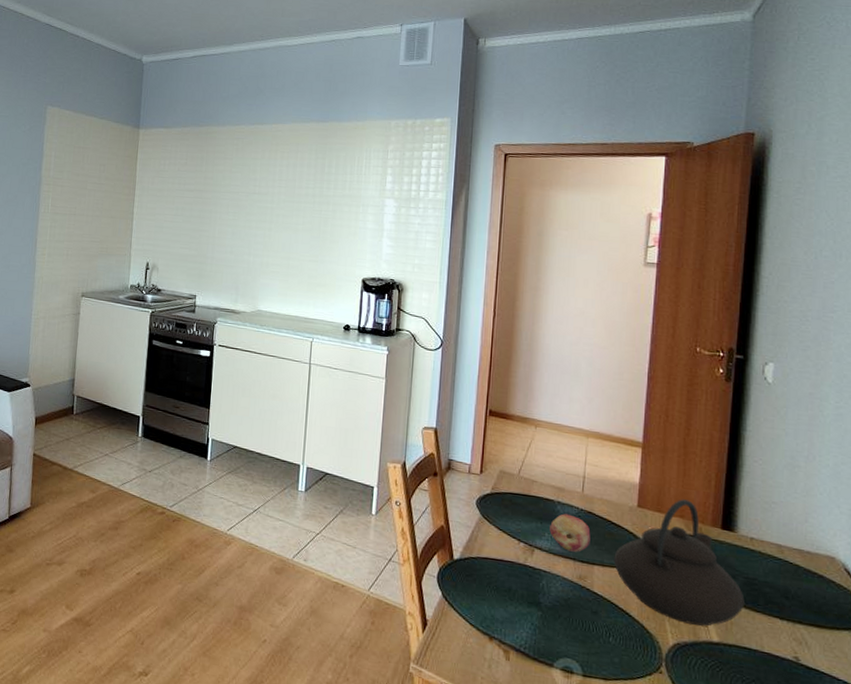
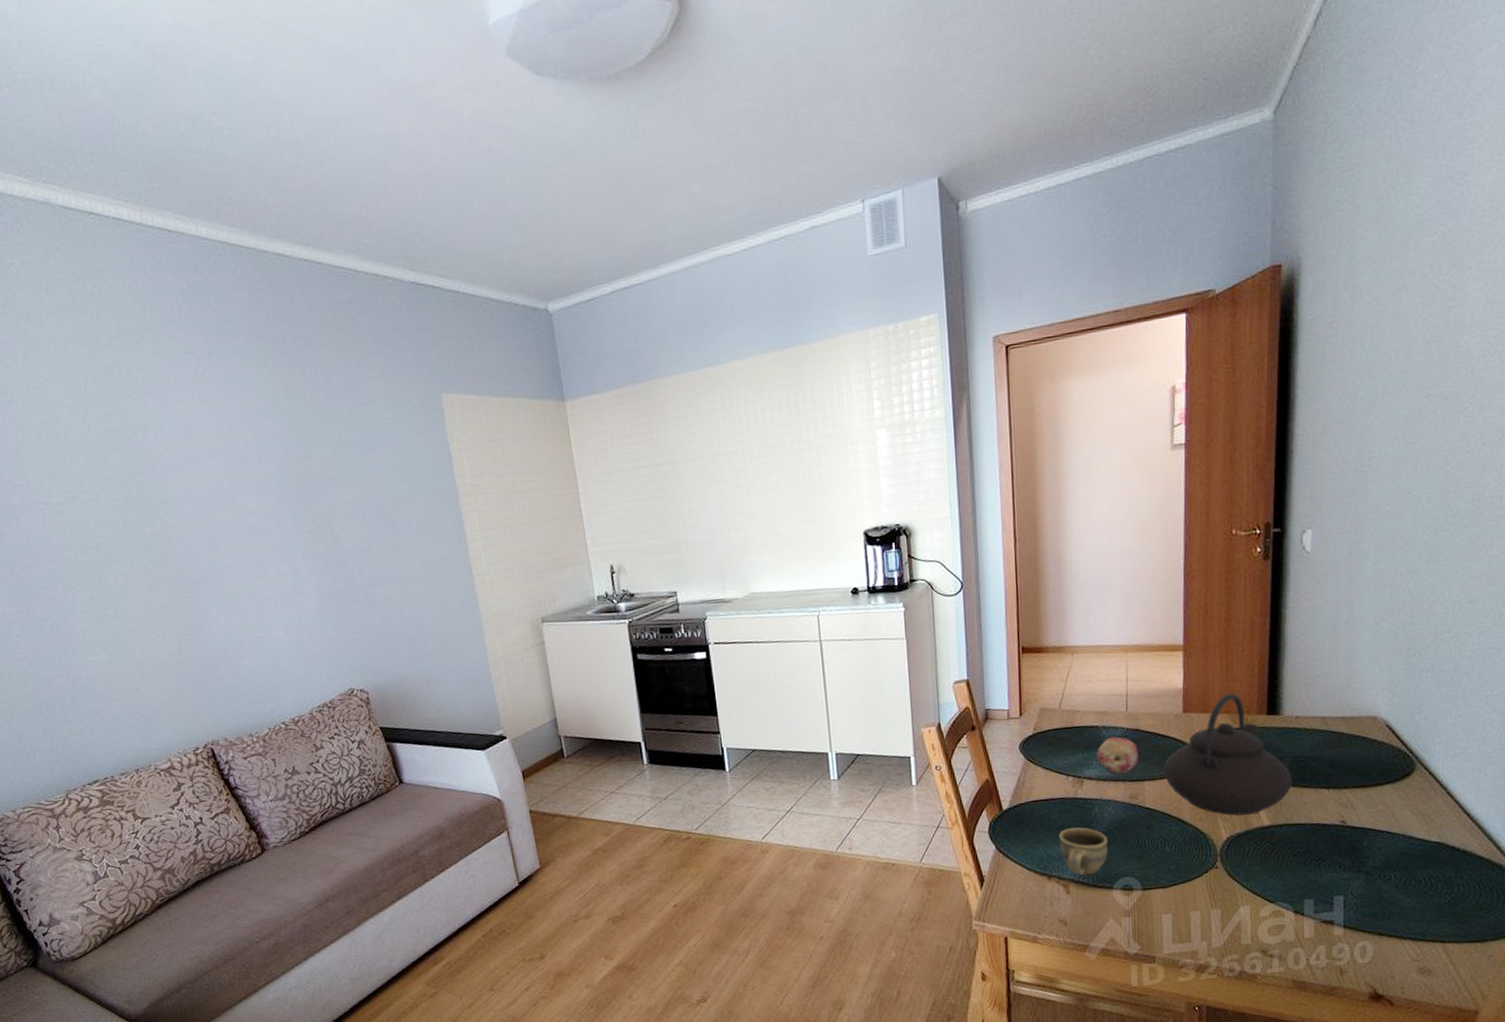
cup: none [504,593,553,647] -> present [1059,827,1109,876]

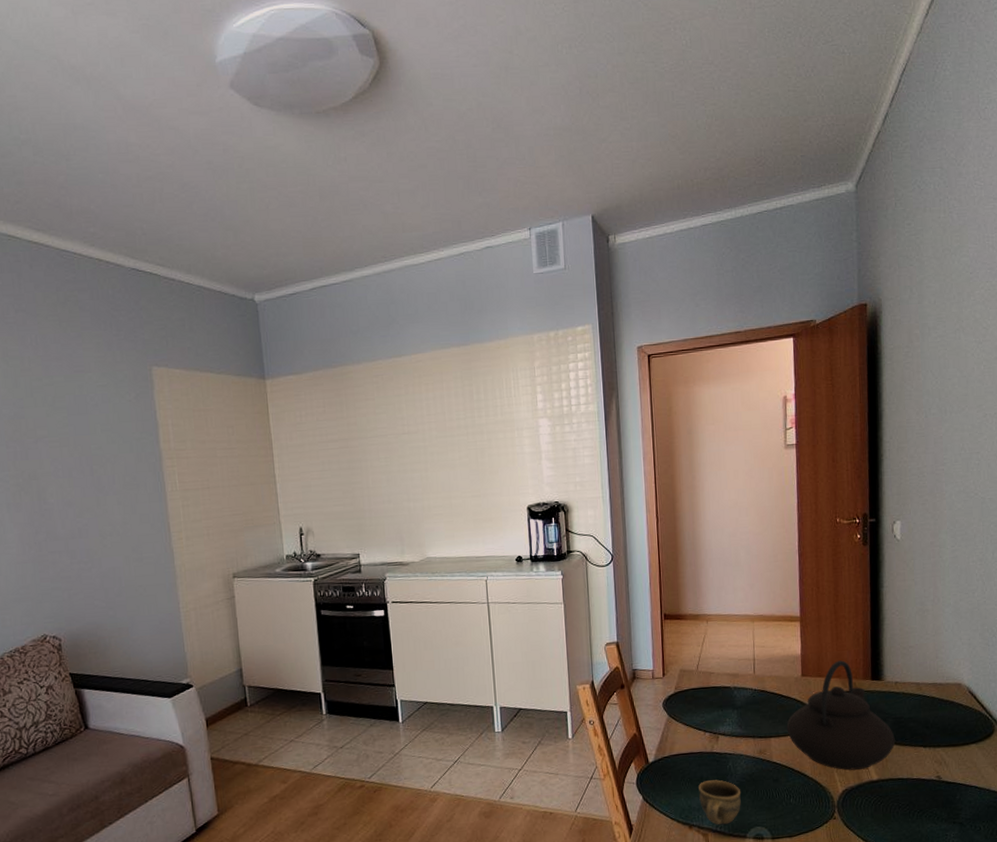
fruit: present [1097,736,1139,774] -> none [730,697,766,731]

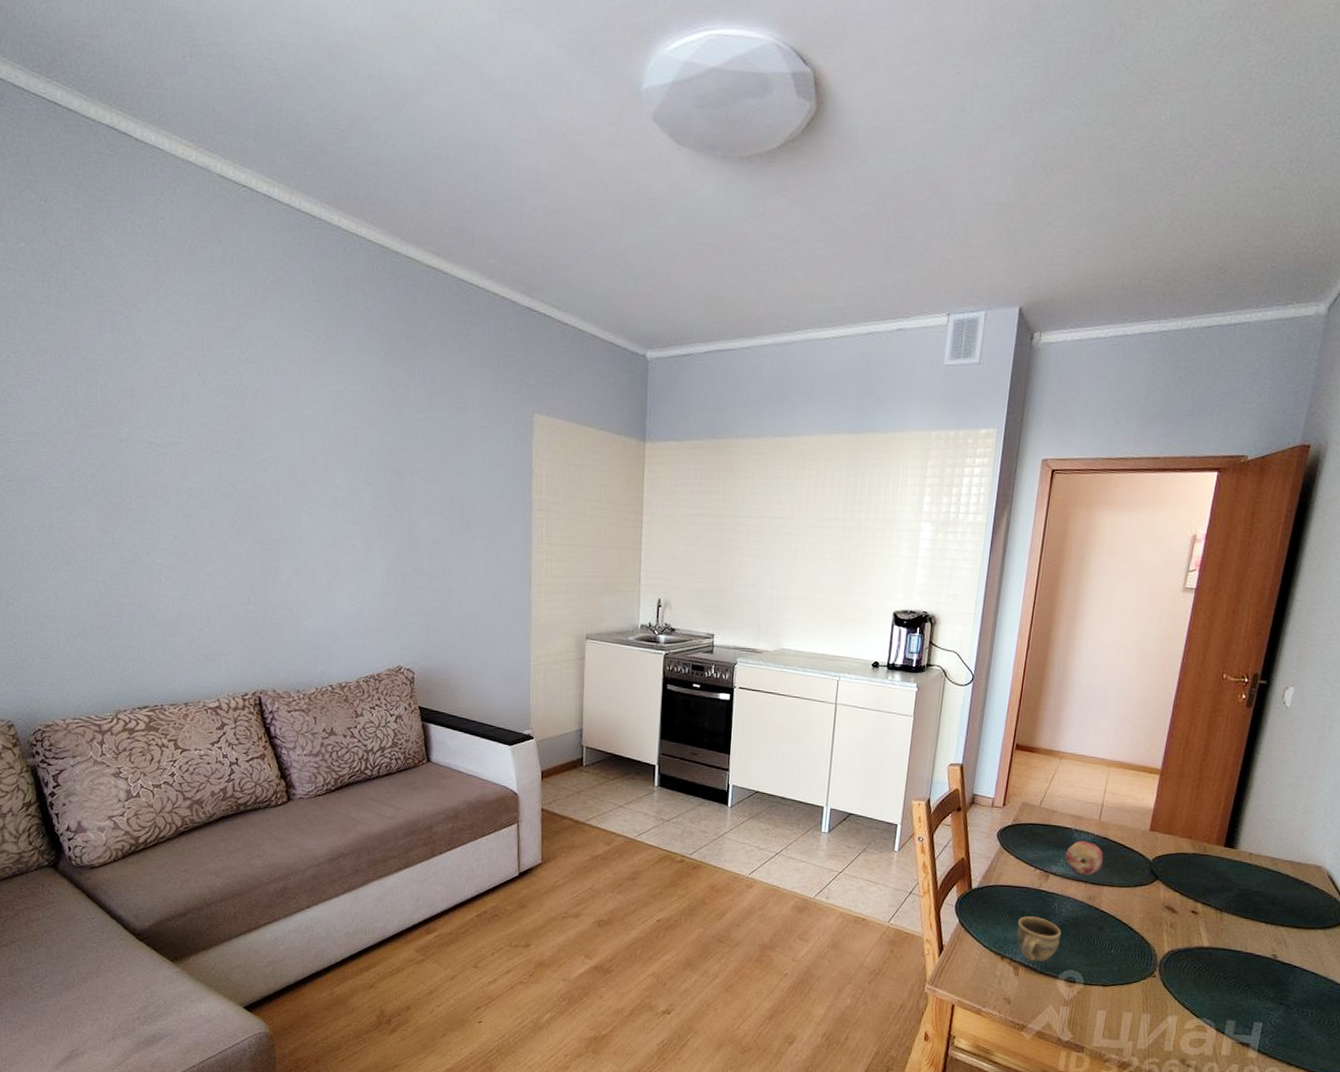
fruit: none [730,697,766,731] -> present [1065,840,1104,875]
teapot: present [786,660,895,770] -> none [1122,821,1237,934]

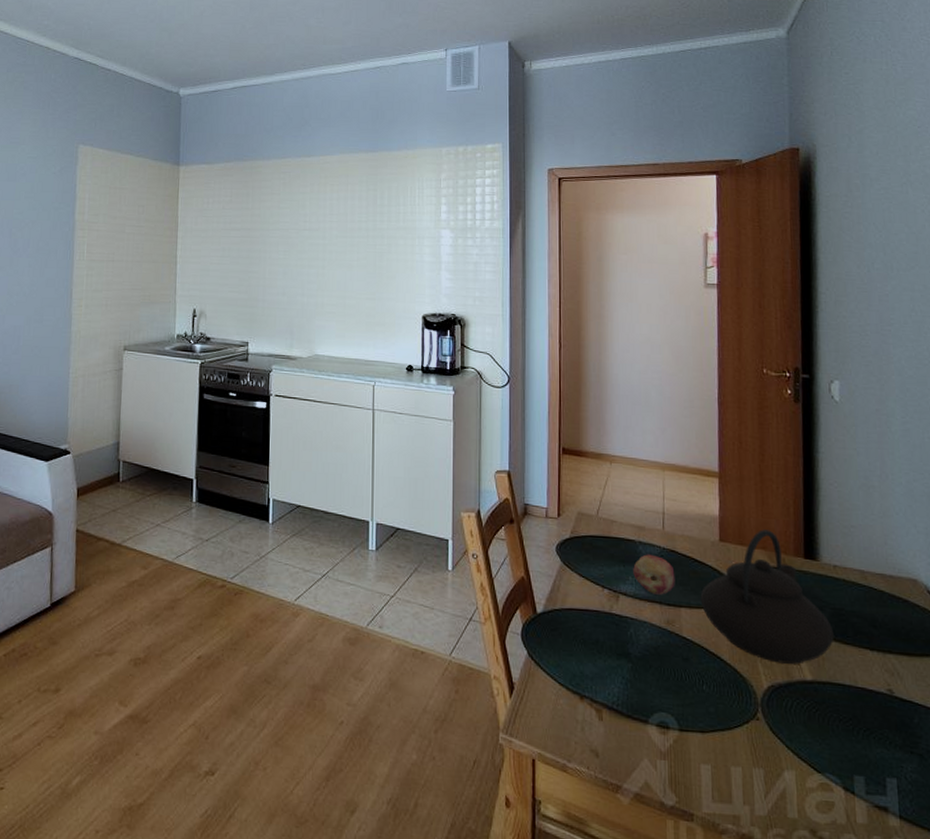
cup: present [1016,916,1062,962] -> none [593,645,644,703]
teapot: none [1122,821,1237,934] -> present [700,529,834,664]

